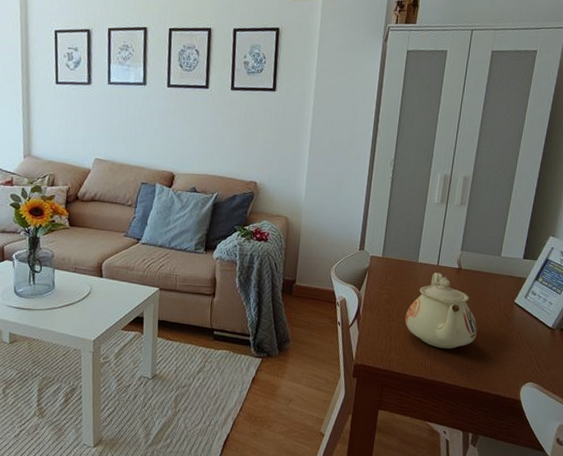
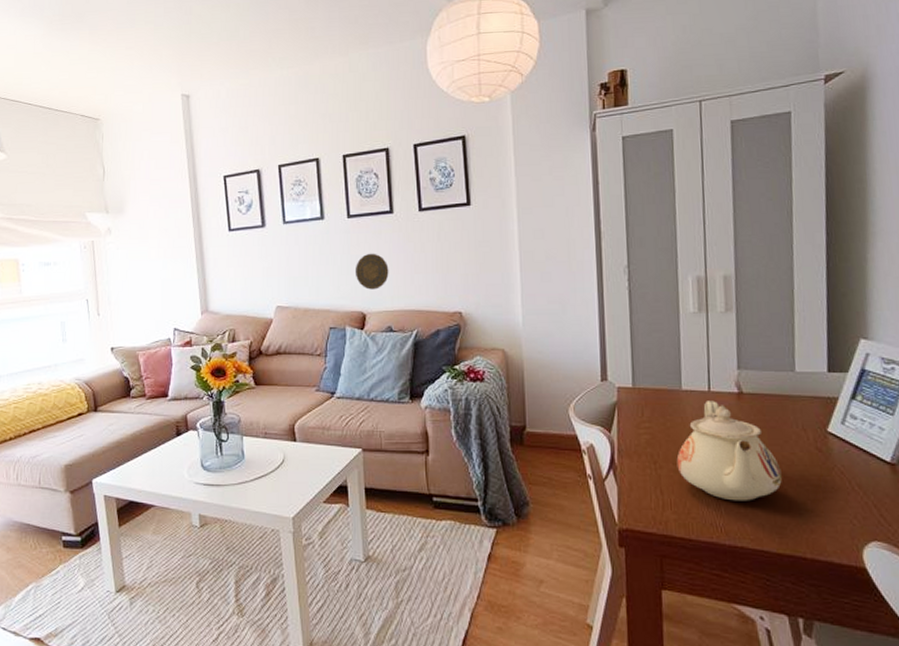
decorative plate: none [169,121,199,154] -> present [354,253,389,290]

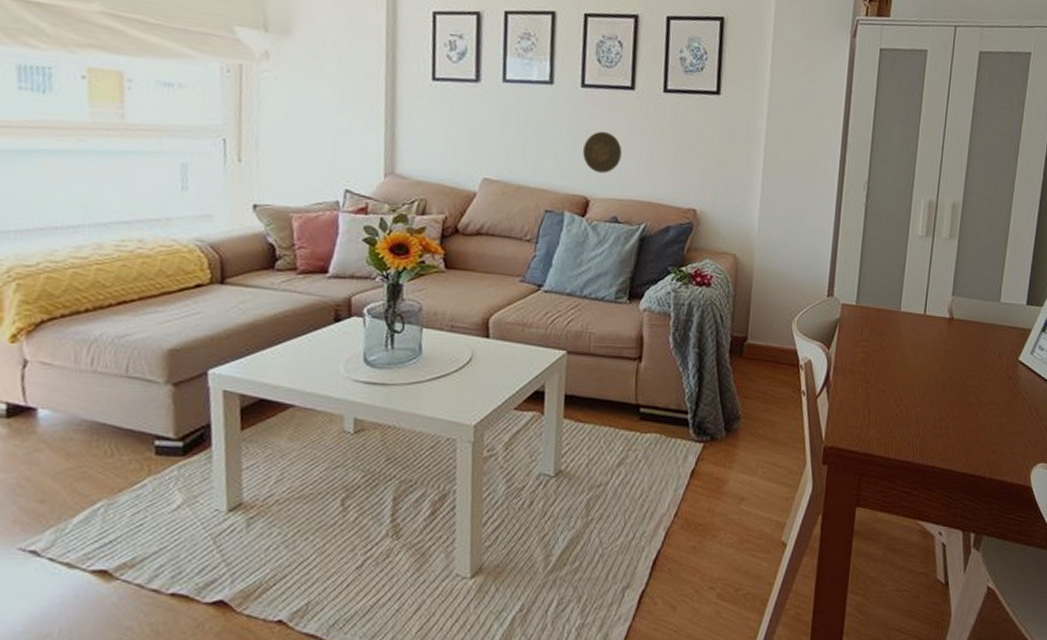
teapot: present [676,401,782,501] -> none [886,324,976,423]

